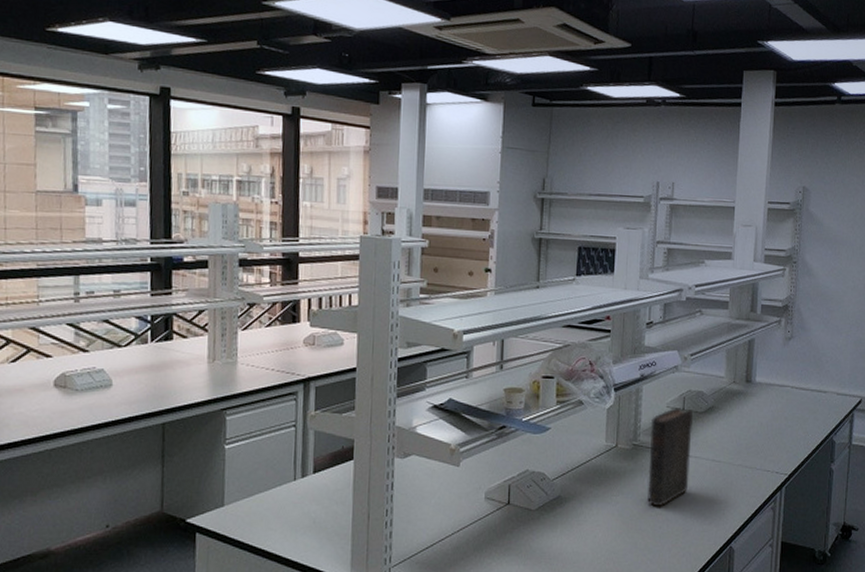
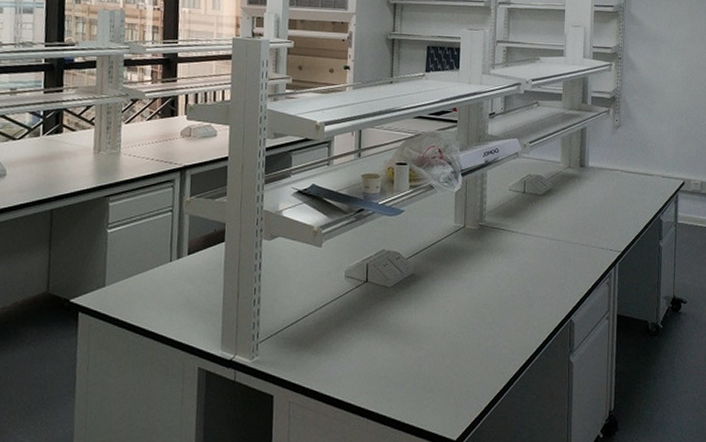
book: present [647,408,694,507] -> none [494,191,534,283]

